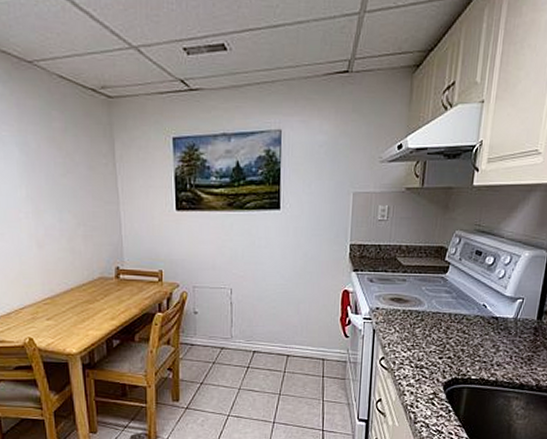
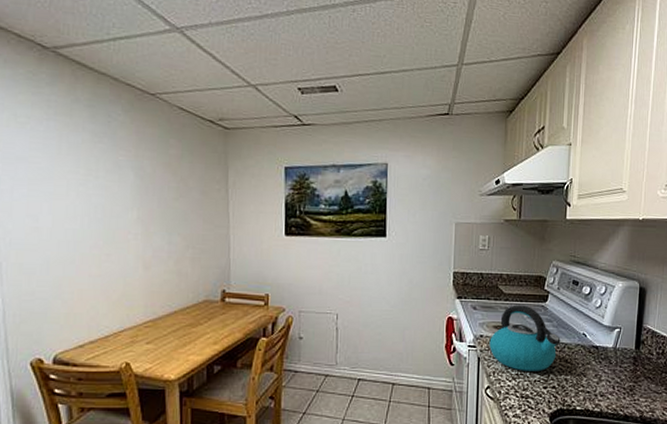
kettle: none [385,276,459,342] -> present [489,305,561,371]

